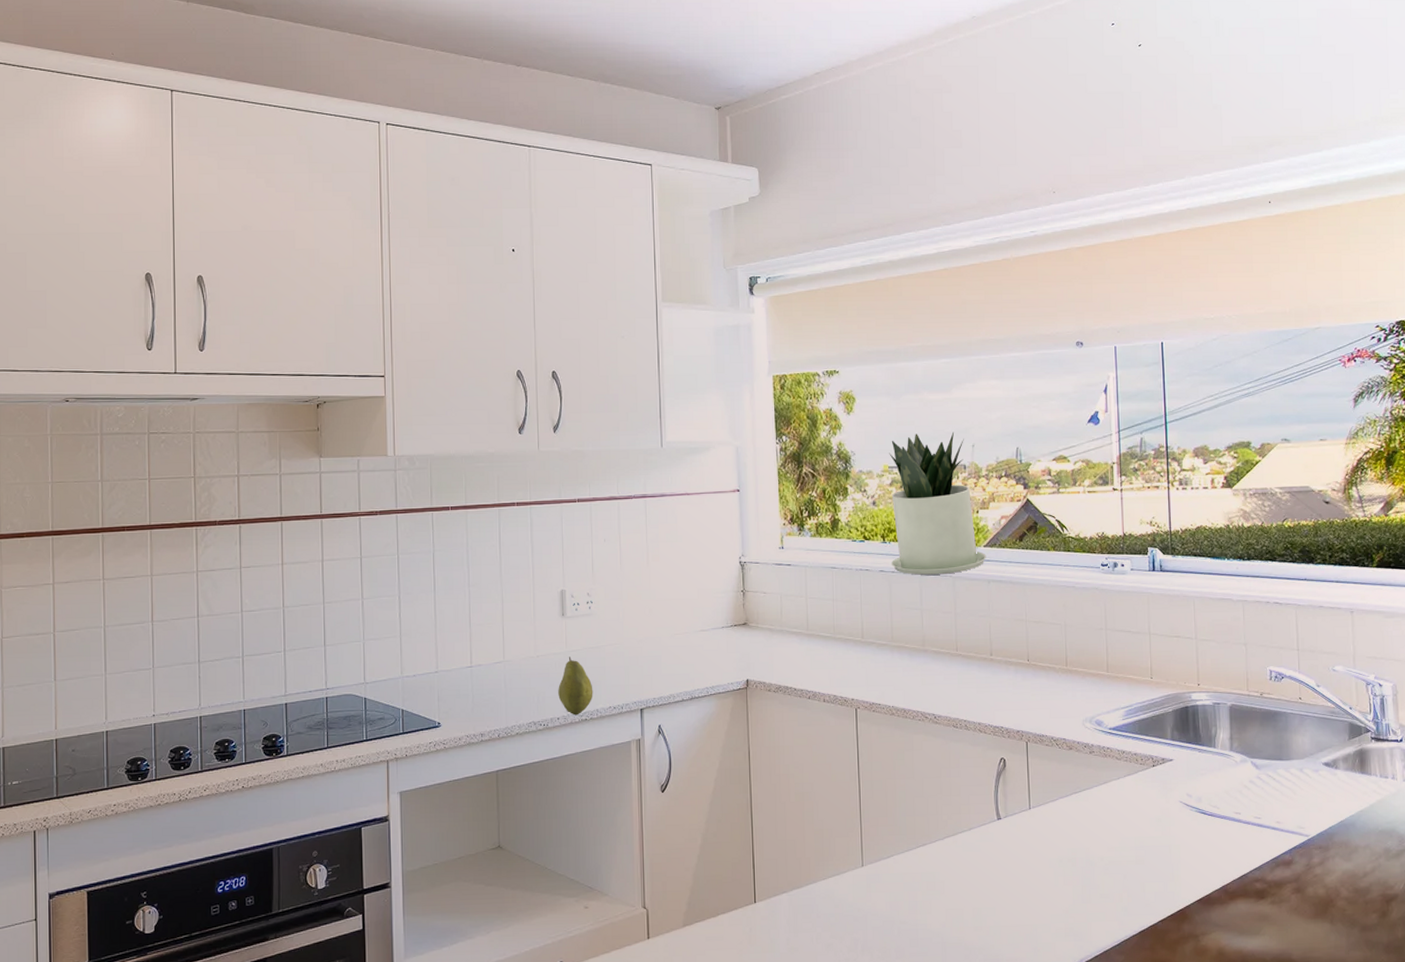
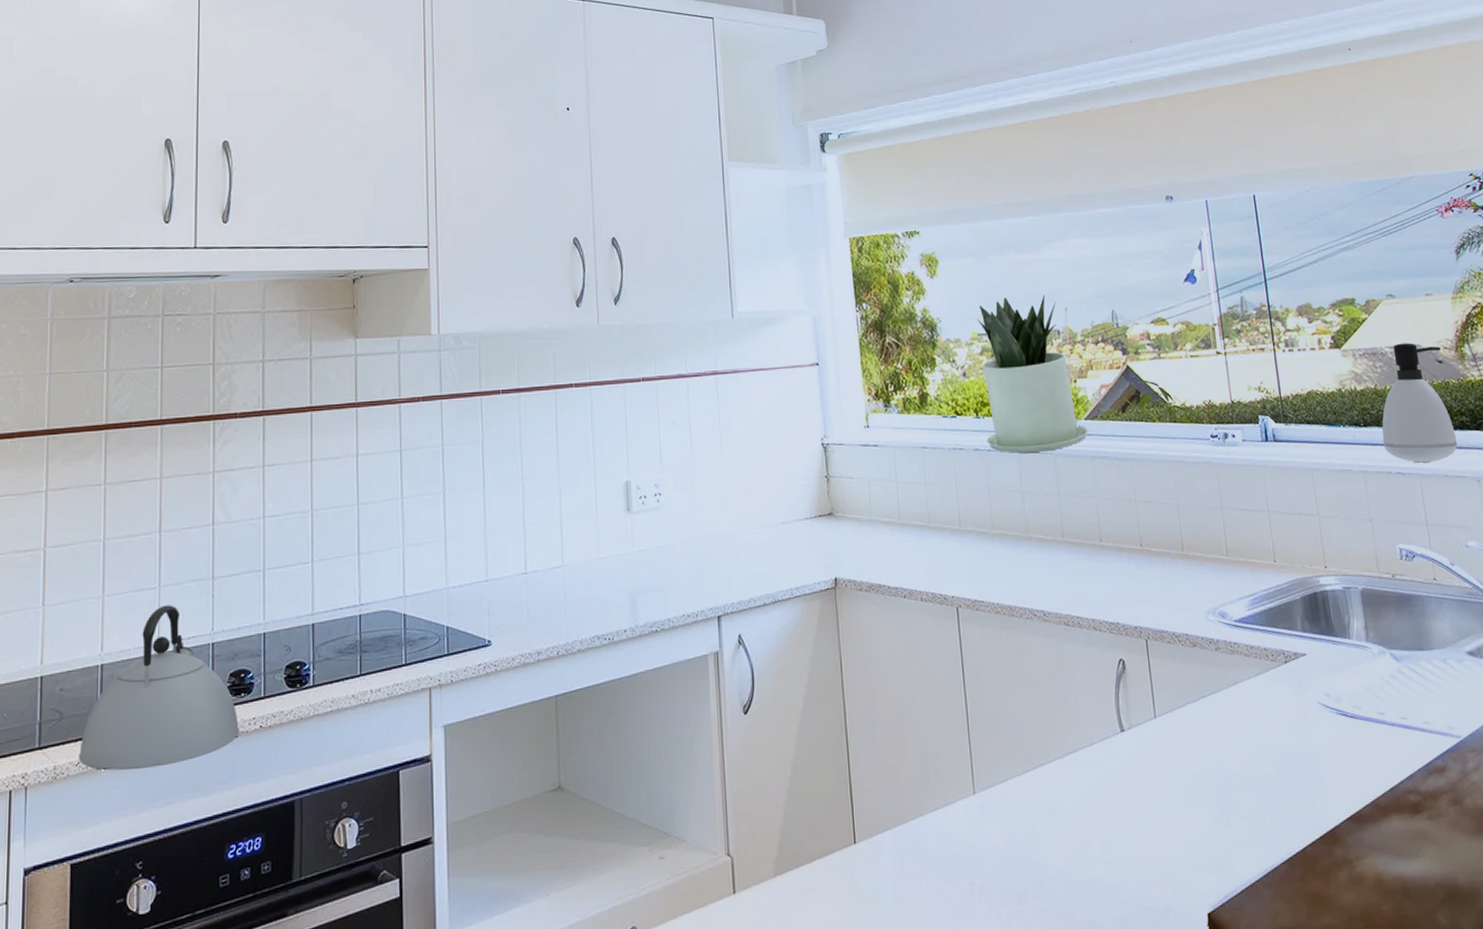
kettle: none [90,683,225,818] -> present [79,605,239,771]
fruit: present [558,657,593,715] -> none [624,558,664,627]
soap dispenser: none [1264,484,1336,594] -> present [1382,343,1458,463]

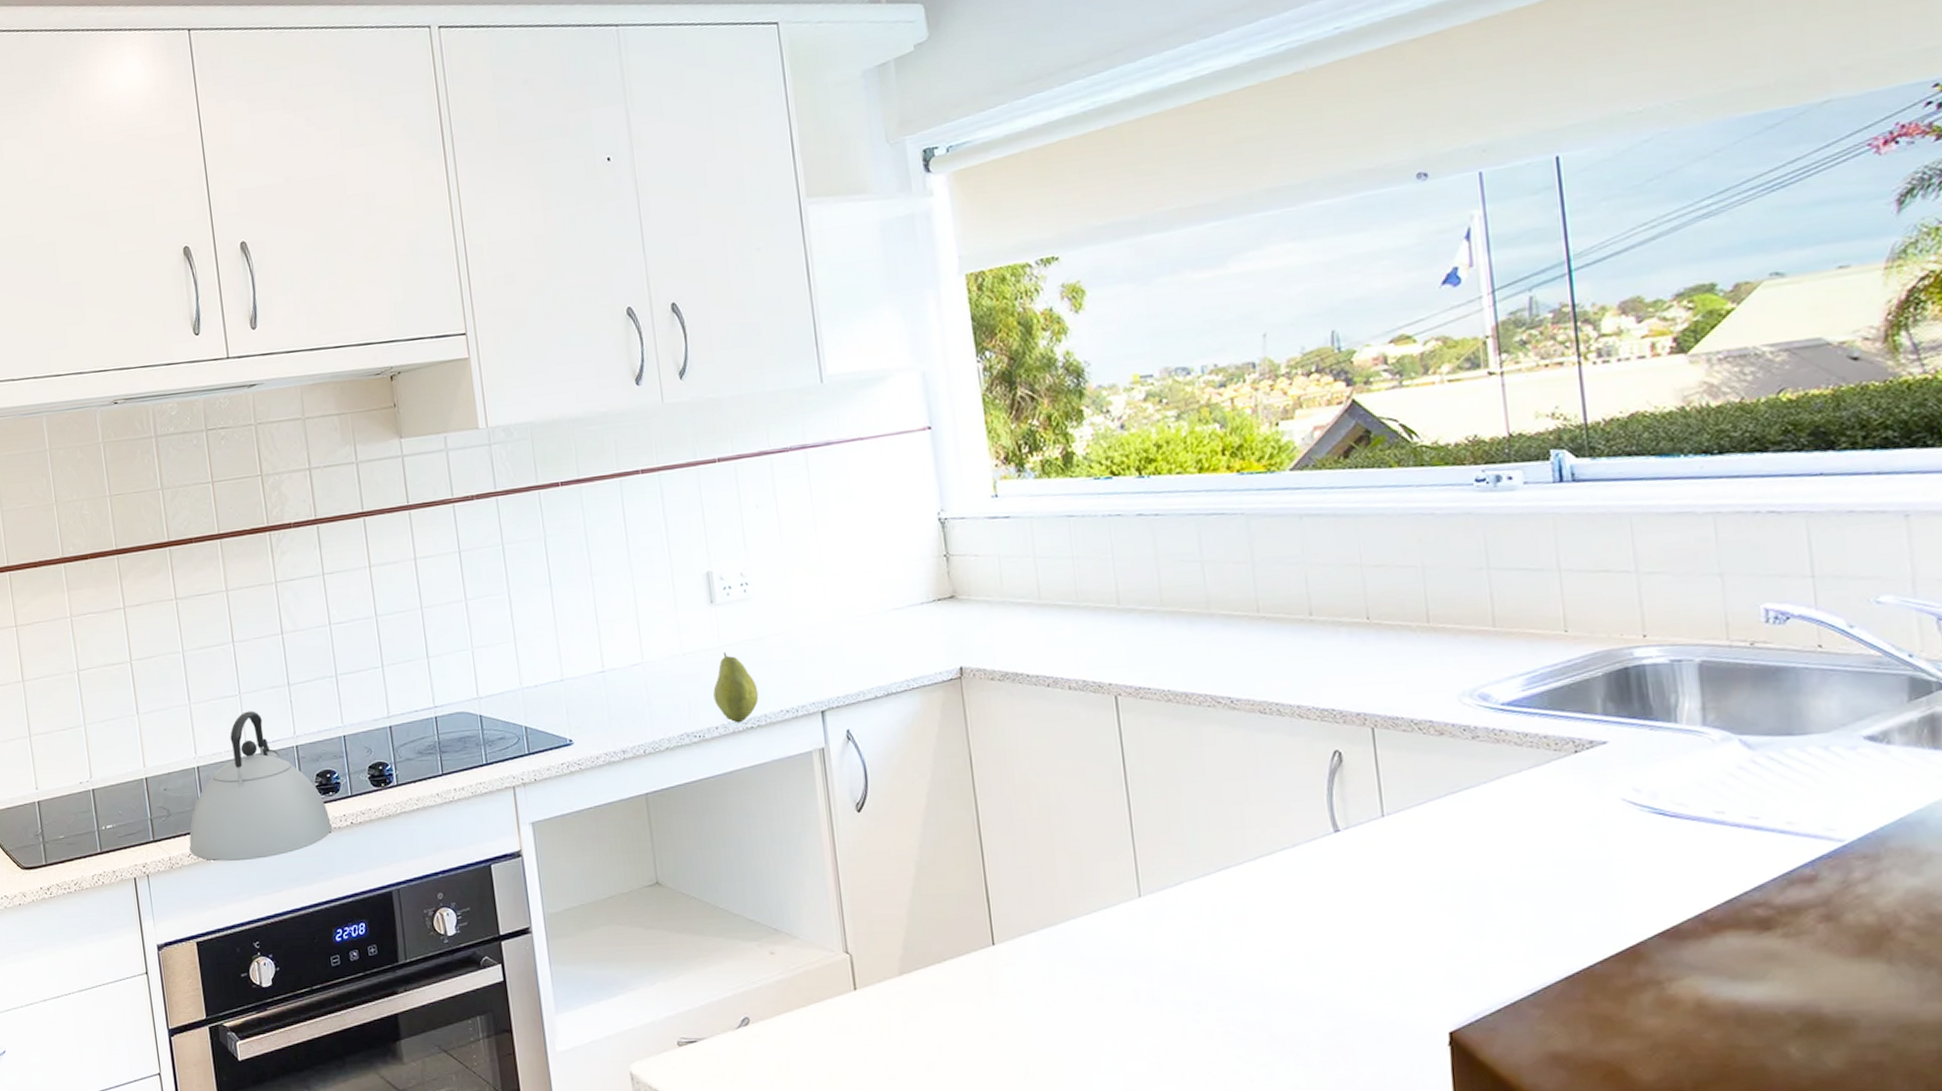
fruit: none [624,558,664,627] -> present [713,652,759,723]
planter: present [977,294,1088,453] -> none [1139,319,1295,516]
soap dispenser: present [1382,343,1458,463] -> none [1748,336,1876,497]

